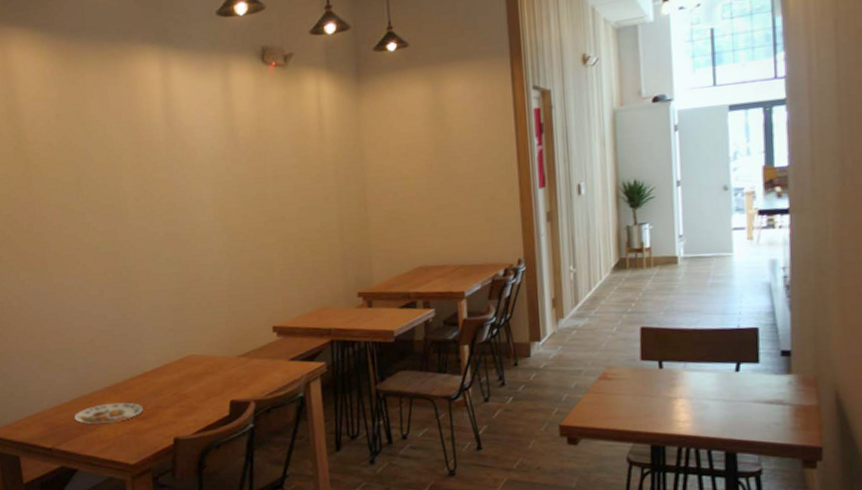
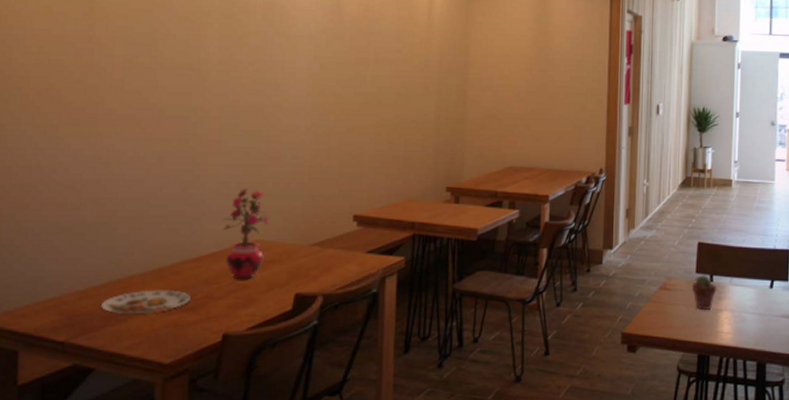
potted plant: none [159,310,199,391] -> present [222,188,268,280]
potted succulent: none [636,362,669,398] -> present [691,275,717,310]

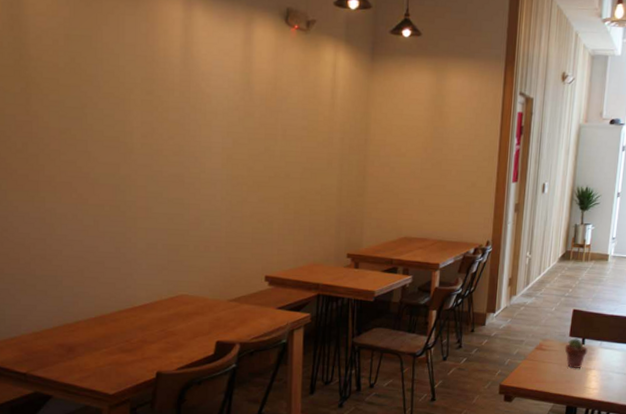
plate: present [101,290,191,313] -> none [54,333,128,353]
potted plant: present [222,188,268,280] -> none [152,250,191,328]

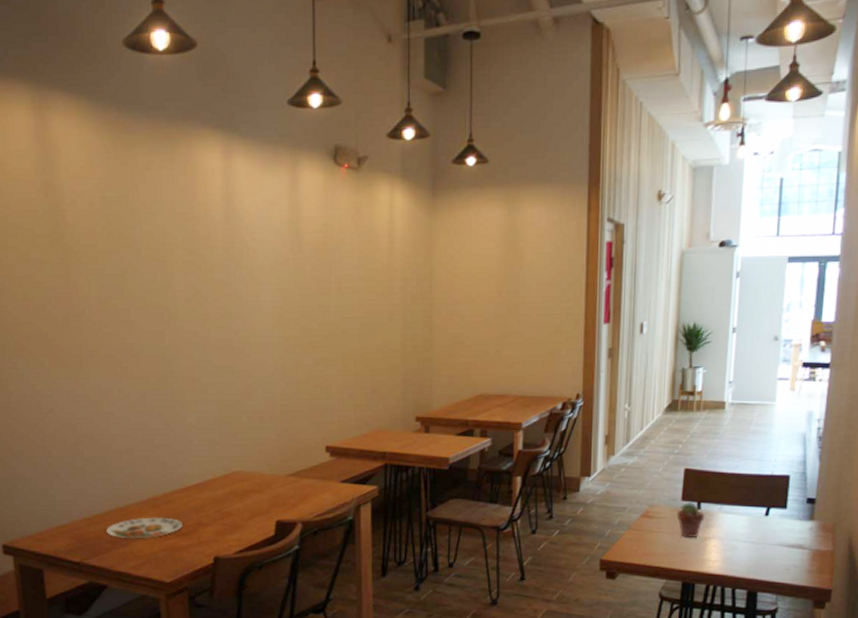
plate: none [54,333,128,353] -> present [106,517,183,538]

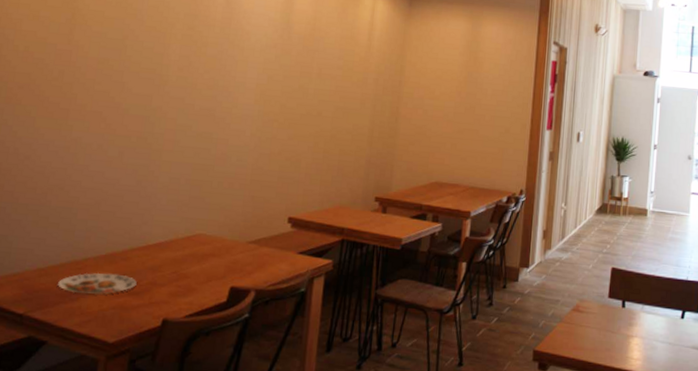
potted succulent: present [676,503,705,537] -> none [603,300,629,335]

